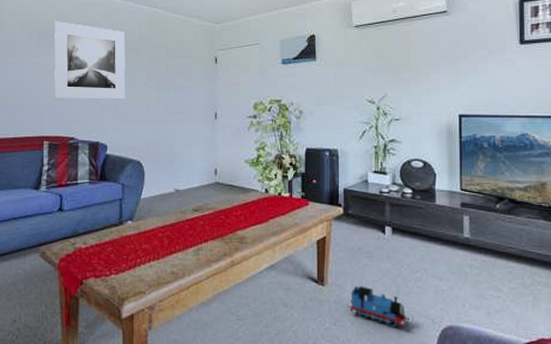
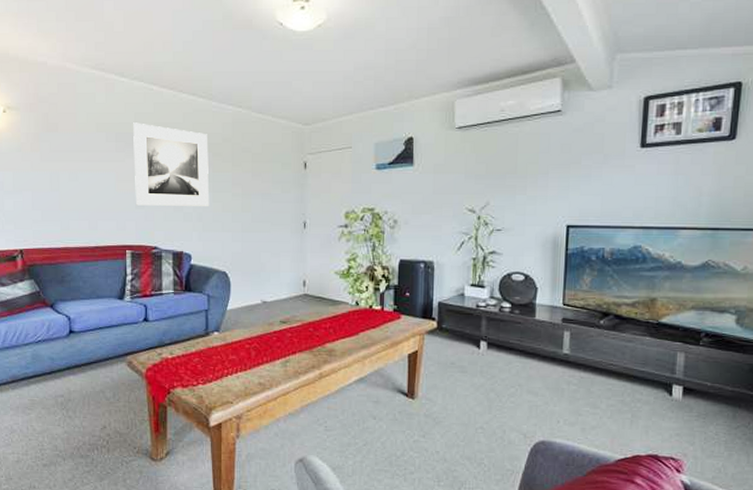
toy train: present [347,286,409,327] -> none [437,400,501,441]

